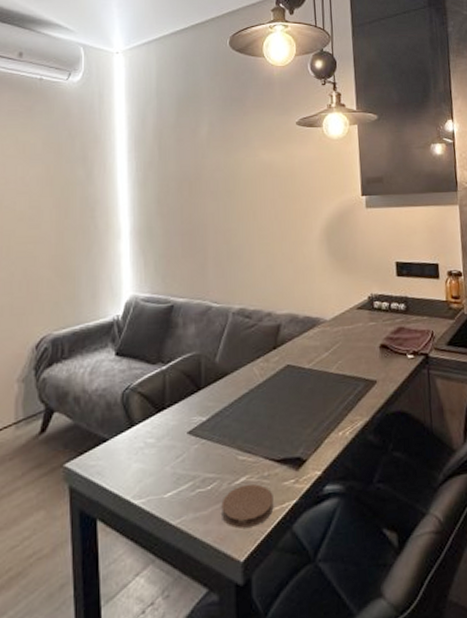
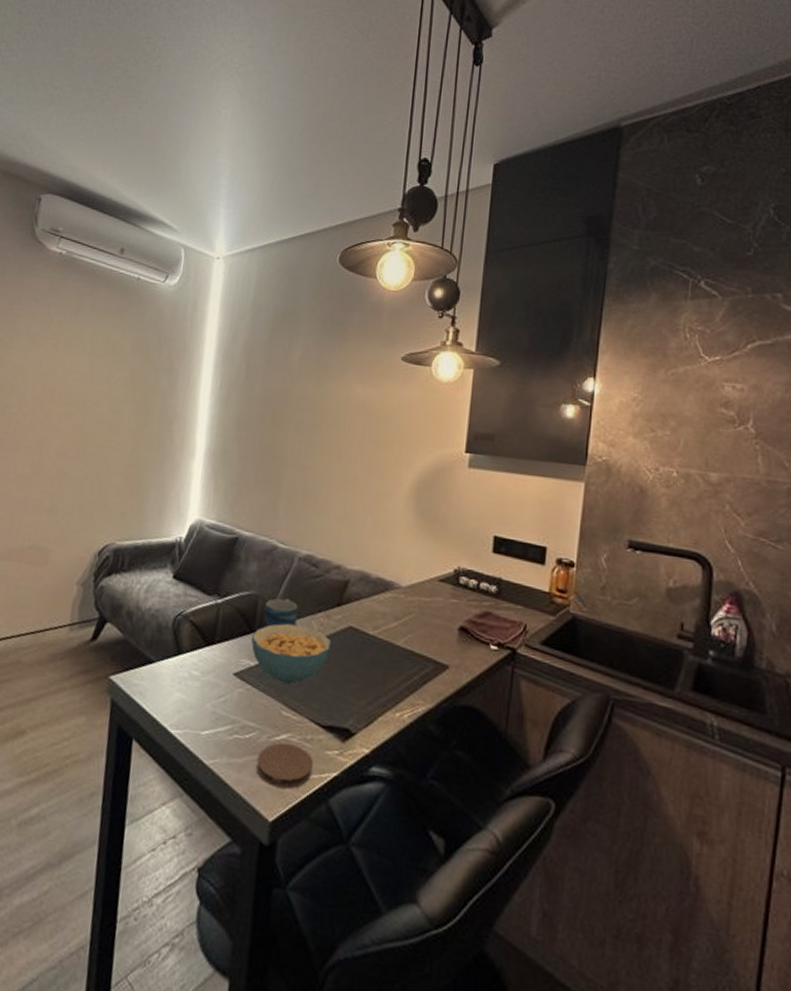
cereal bowl: none [200,373,273,430] -> present [251,623,331,685]
mug: none [208,352,239,384] -> present [263,598,298,628]

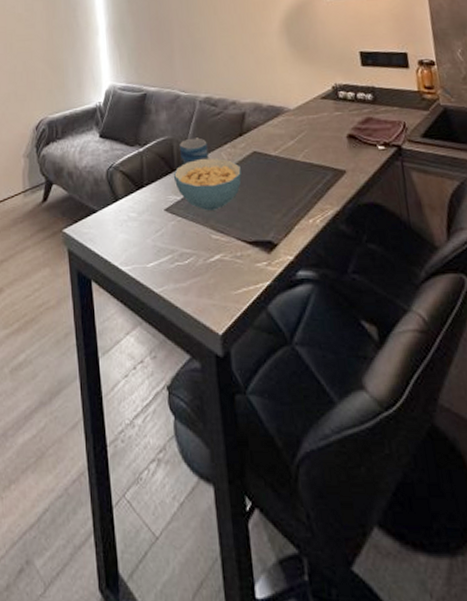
coaster: present [256,743,313,789] -> none [198,263,248,303]

